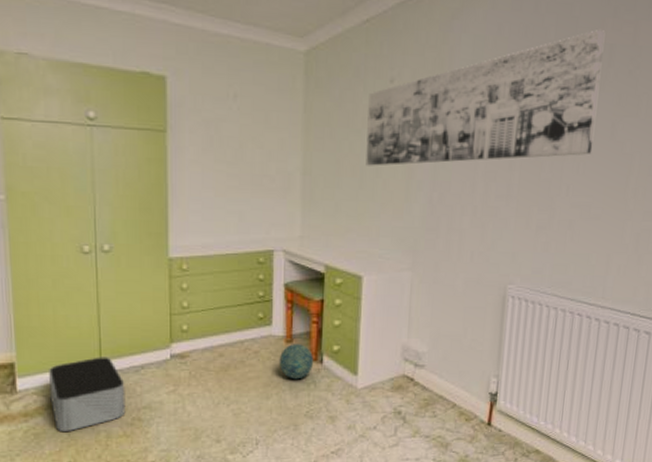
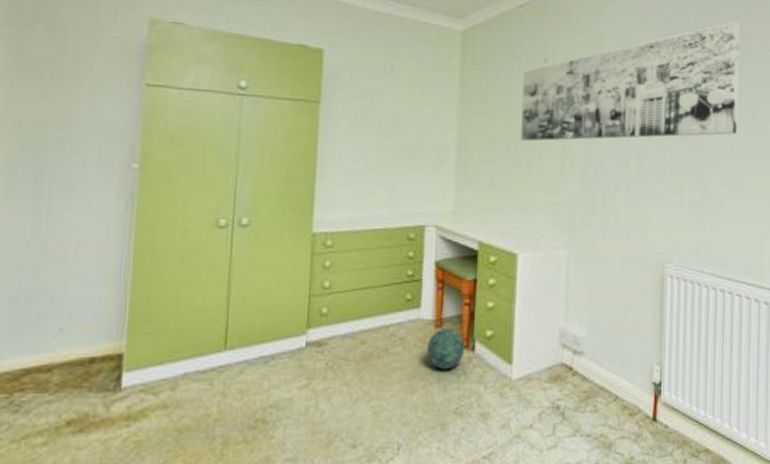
storage bin: present [49,357,126,431] -> none [160,345,251,438]

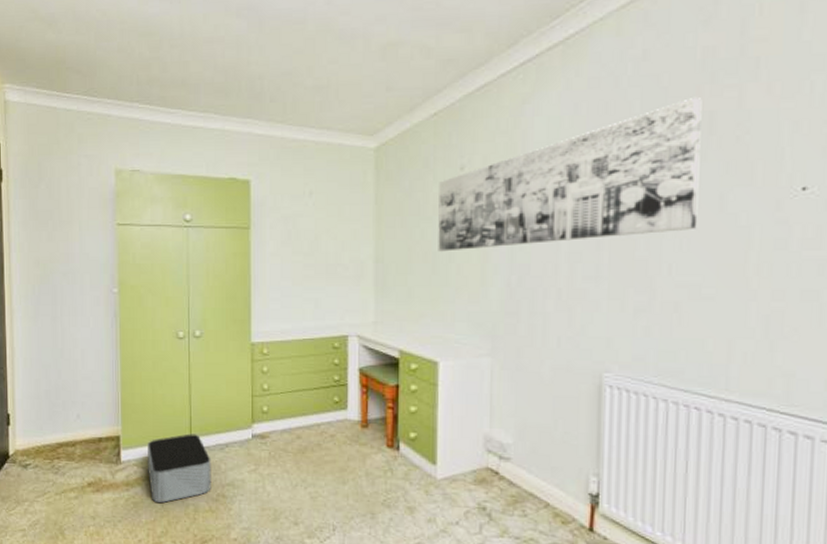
storage bin: none [160,345,251,438] -> present [148,433,212,503]
ball: present [426,329,466,370] -> none [354,429,391,466]

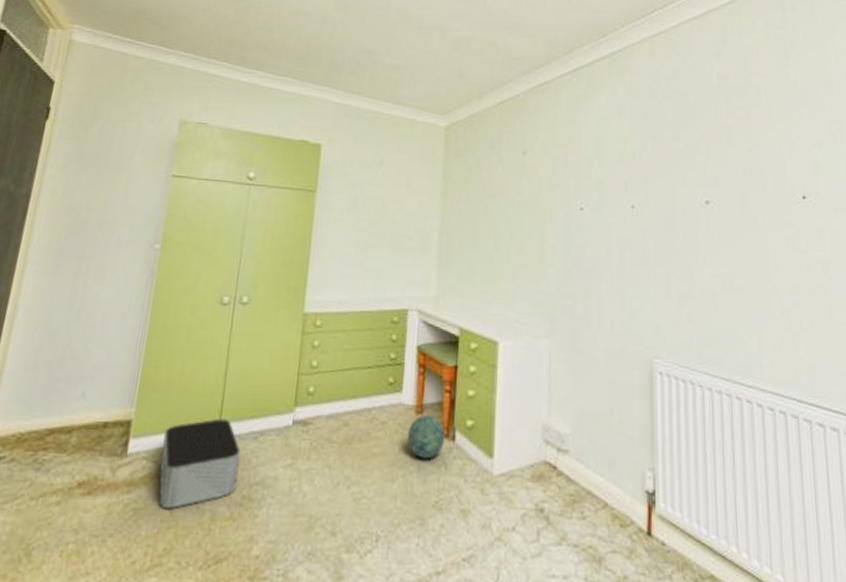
ball: none [354,429,391,466] -> present [407,415,446,459]
wall art: present [438,98,702,252] -> none [501,114,725,230]

